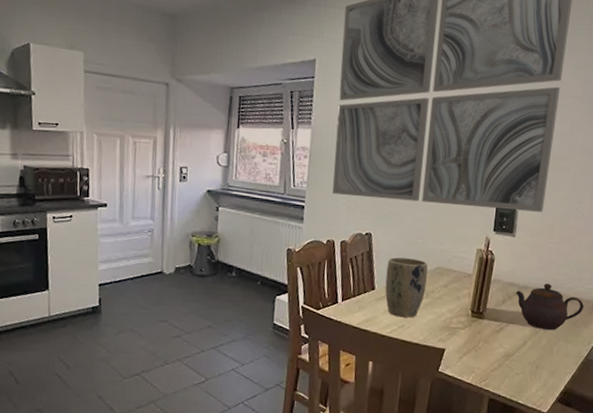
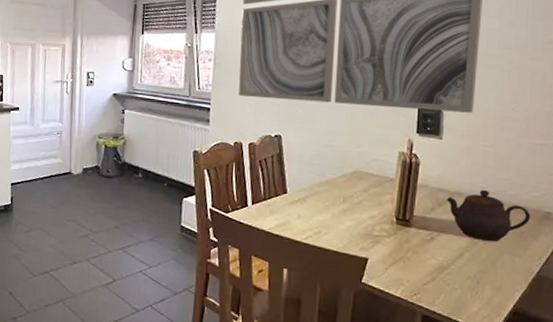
plant pot: present [385,257,428,318] -> none [298,160,344,224]

